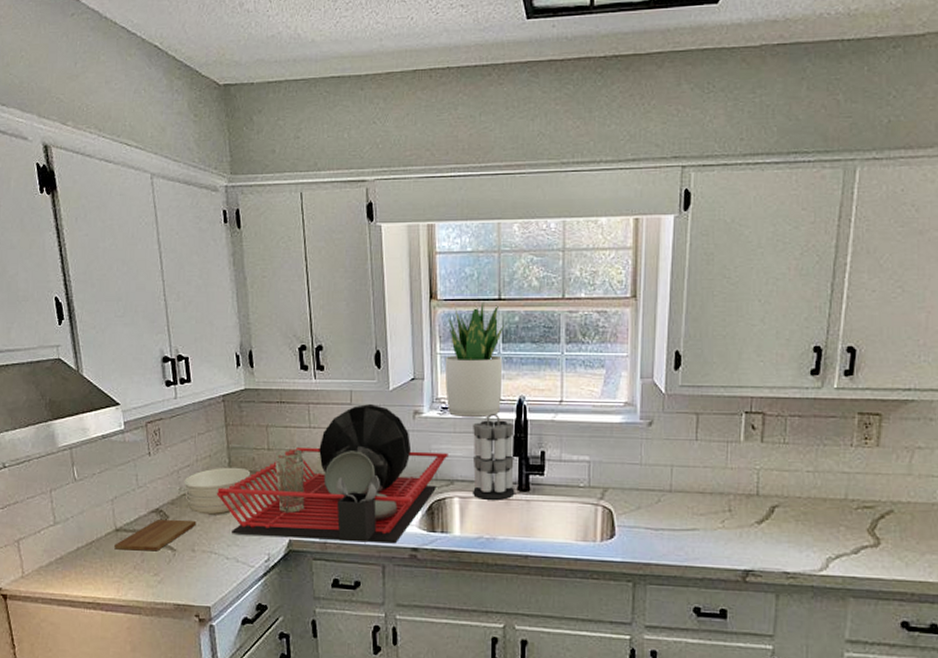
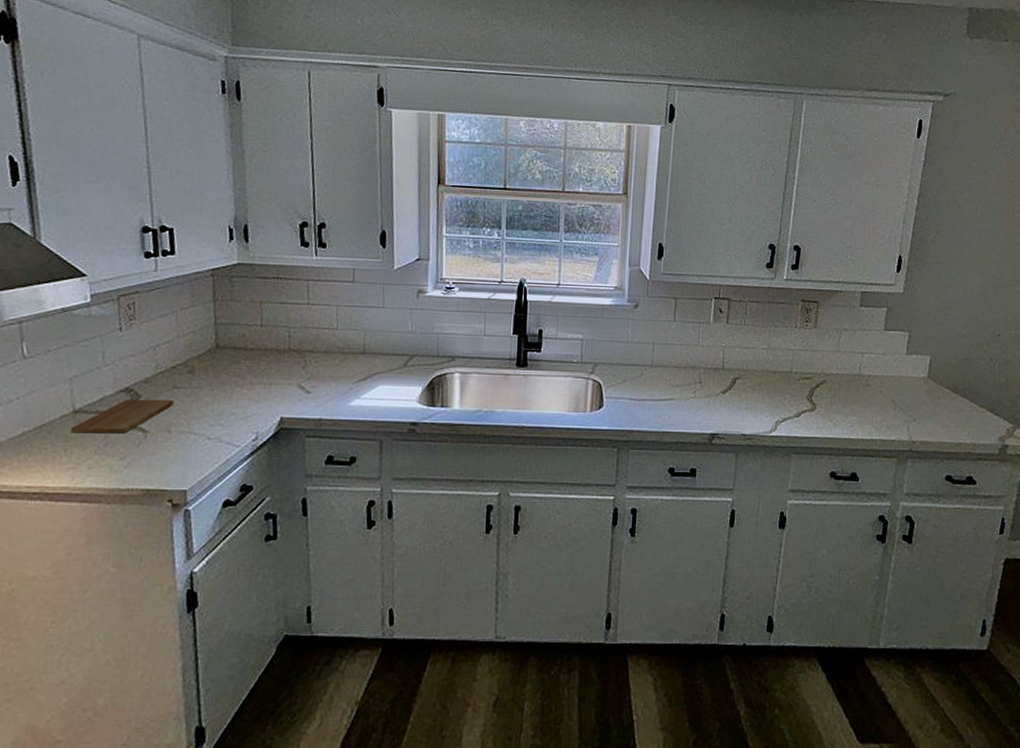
bowl: present [184,467,252,515] -> none [161,343,241,394]
dish rack: present [216,404,448,544] -> none [199,282,451,419]
planter: present [445,302,504,417] -> none [450,190,508,297]
spice rack: present [472,413,515,500] -> none [473,293,515,375]

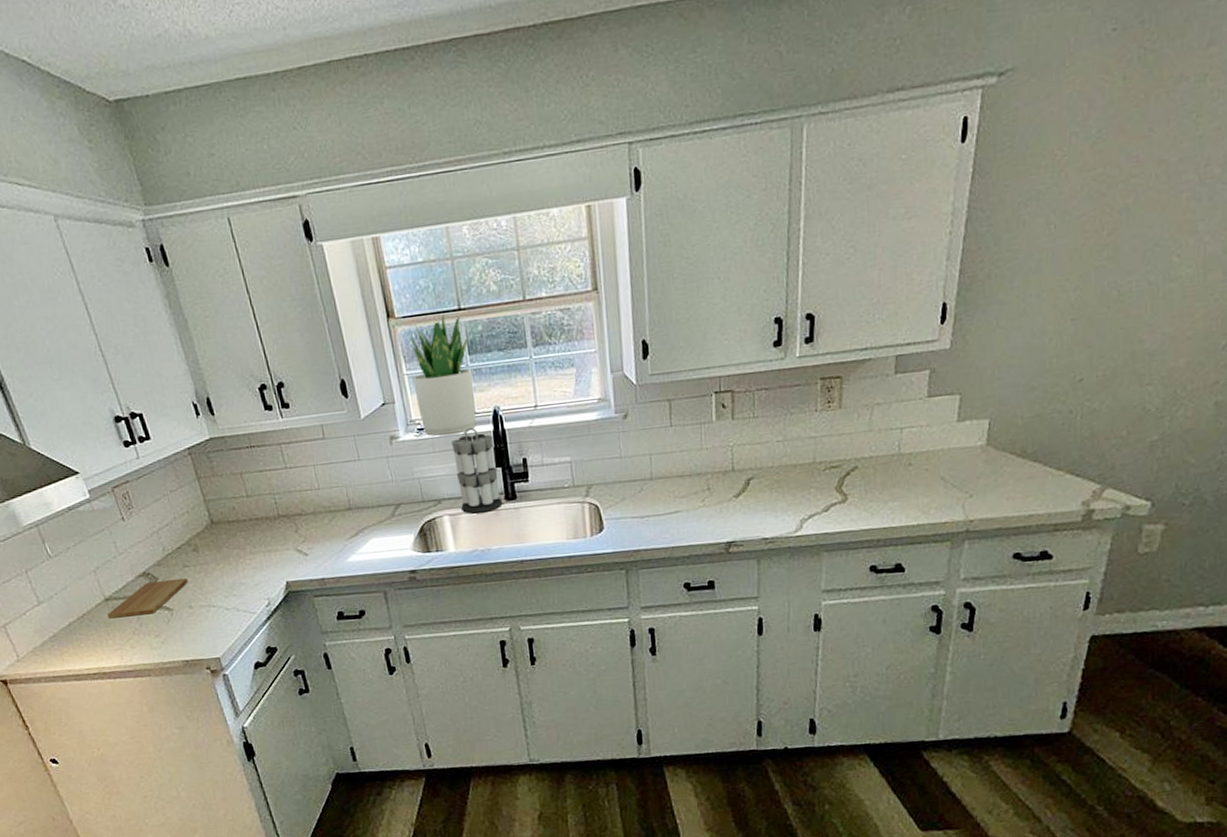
planter: none [450,190,508,297] -> present [408,314,477,436]
spice rack: none [473,293,515,375] -> present [451,427,503,514]

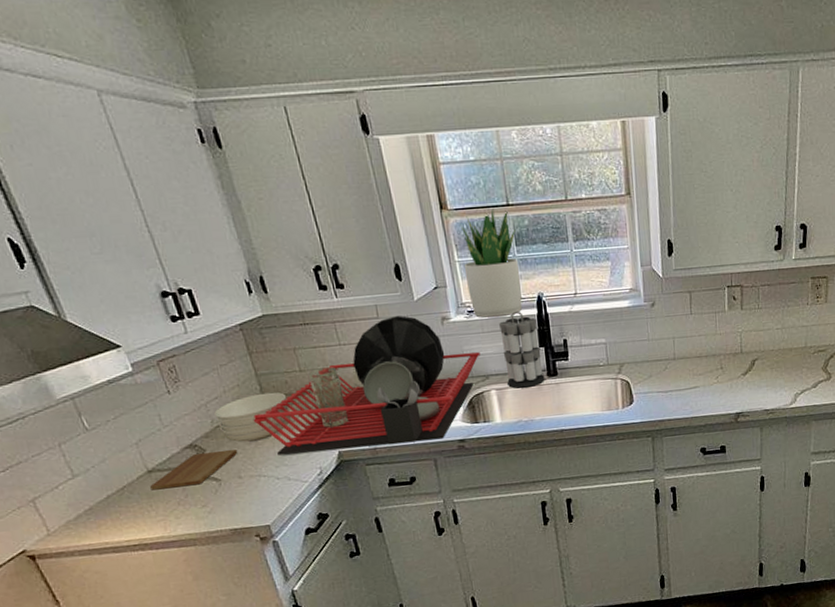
bowl: none [165,518,240,571] -> present [214,392,292,442]
dish rack: none [202,435,432,585] -> present [253,316,480,456]

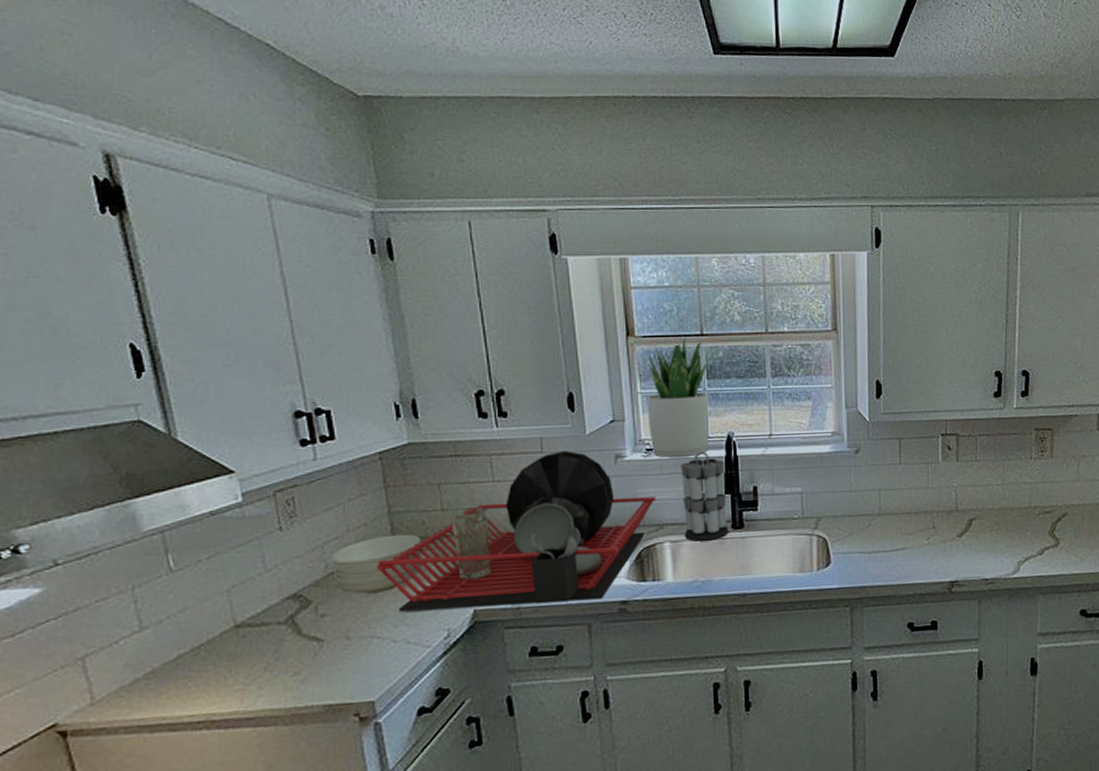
cutting board: present [150,449,238,491] -> none [234,601,351,651]

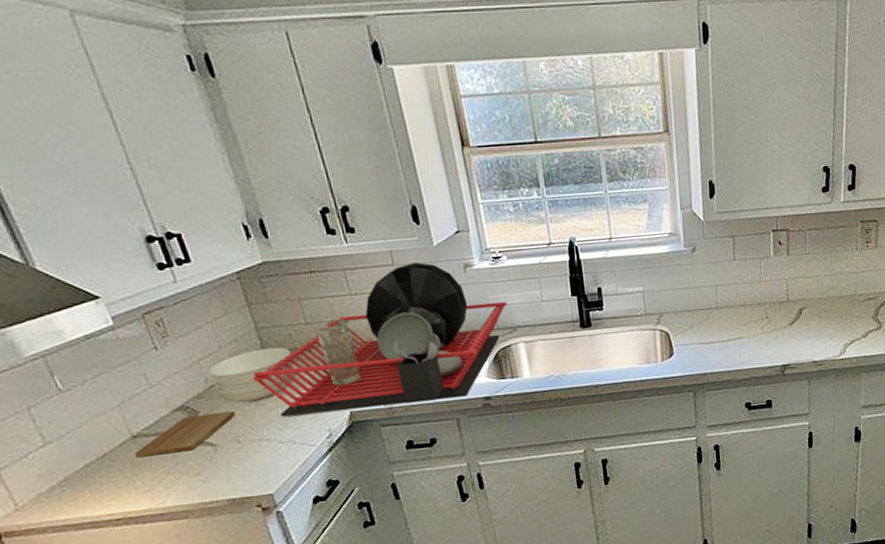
cutting board: none [234,601,351,651] -> present [135,410,236,458]
planter: present [646,338,710,457] -> none [483,146,553,265]
spice rack: present [681,451,729,542] -> none [527,256,578,341]

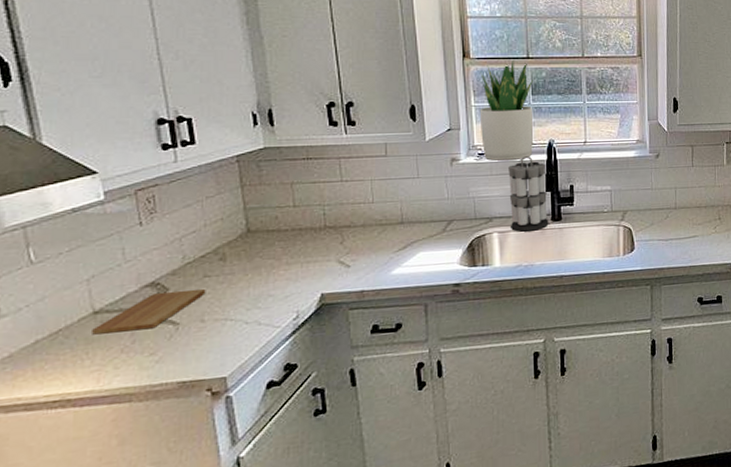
bowl: present [208,347,297,403] -> none [188,227,275,281]
dish rack: present [252,262,507,417] -> none [231,155,486,297]
planter: none [483,146,553,265] -> present [479,60,534,161]
spice rack: none [527,256,578,341] -> present [508,155,549,232]

